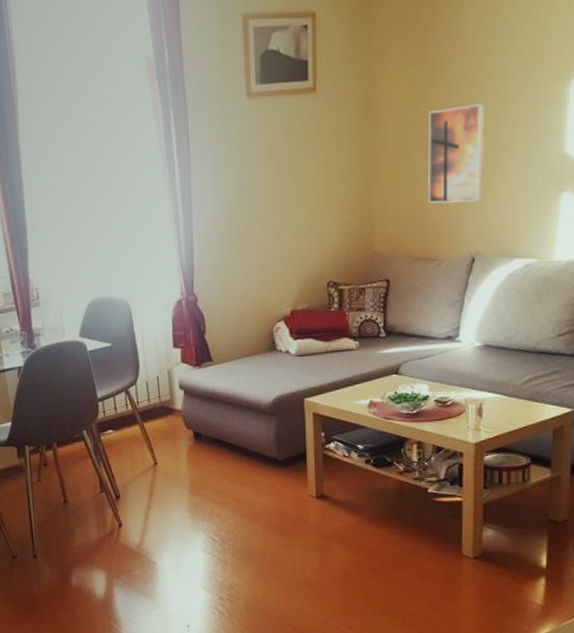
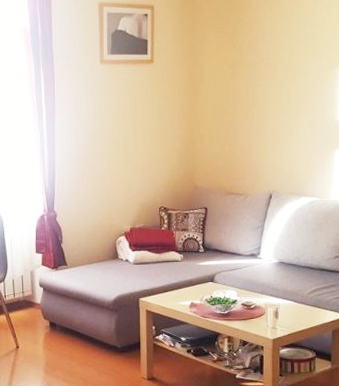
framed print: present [428,104,485,204] -> none [237,80,279,153]

